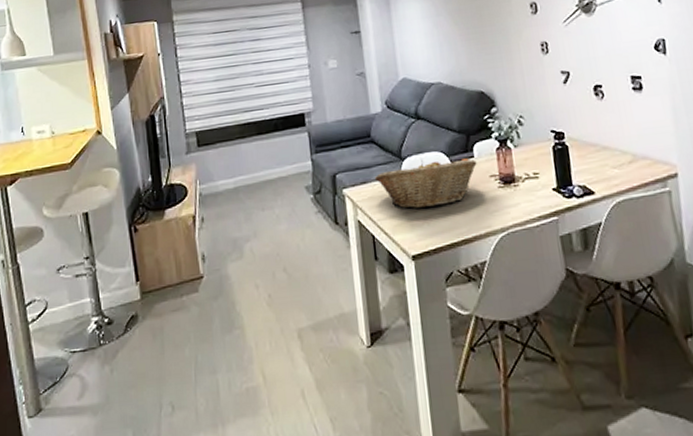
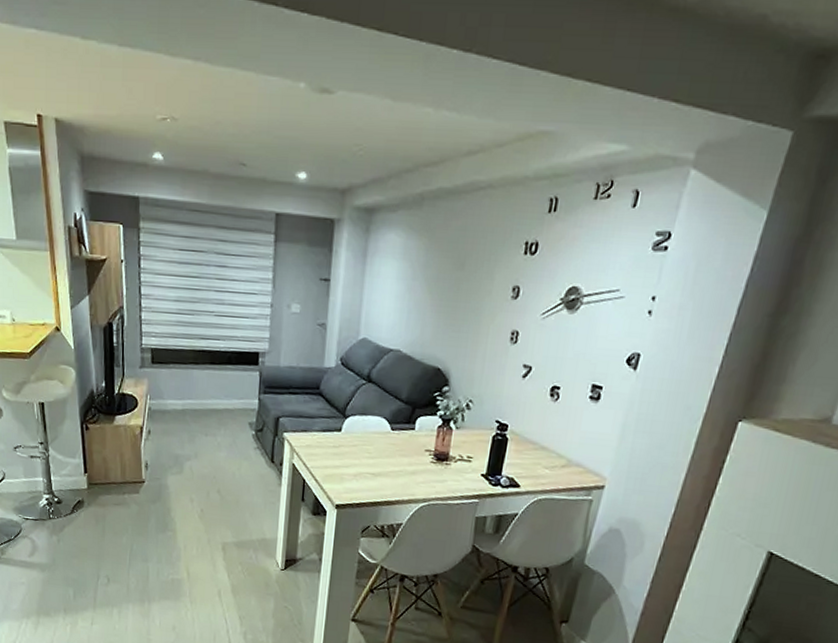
fruit basket: present [375,158,477,209] -> none [316,421,416,468]

